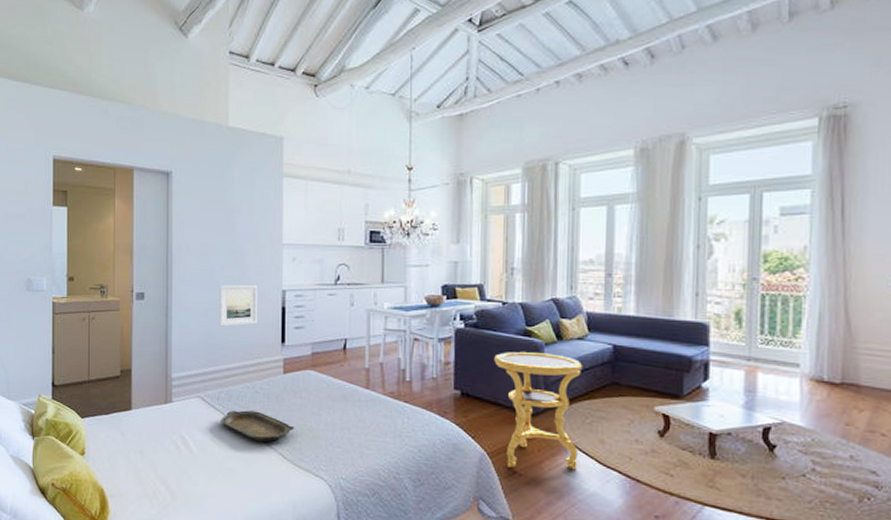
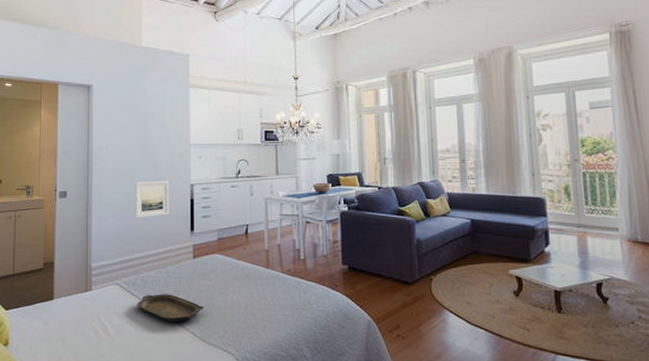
side table: present [494,351,583,469] -> none [374,228,450,331]

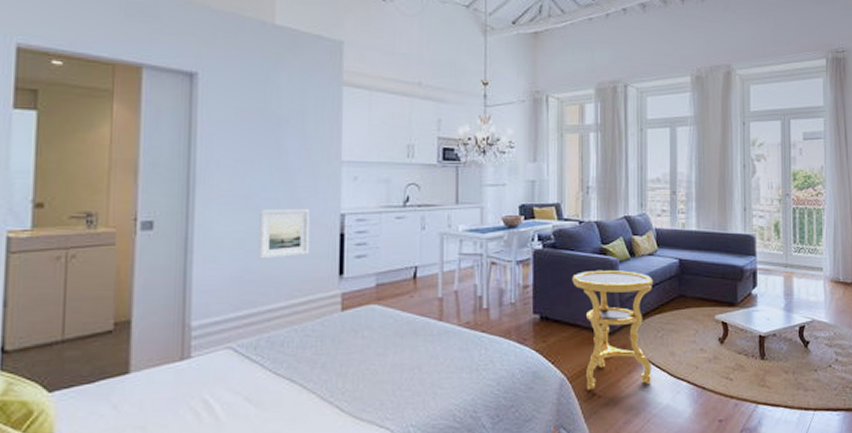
serving tray: present [137,294,204,323] -> none [259,358,355,395]
side table: none [374,228,450,331] -> present [572,269,654,390]

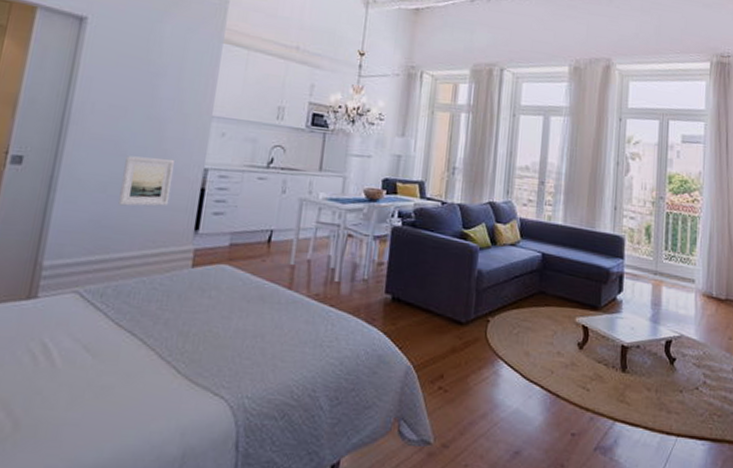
side table: present [572,269,654,390] -> none [429,254,514,384]

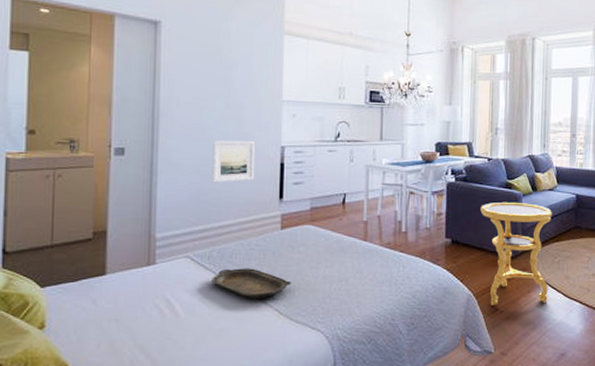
serving tray: none [101,311,197,352] -> present [212,268,292,299]
side table: none [429,254,514,384] -> present [480,201,553,305]

